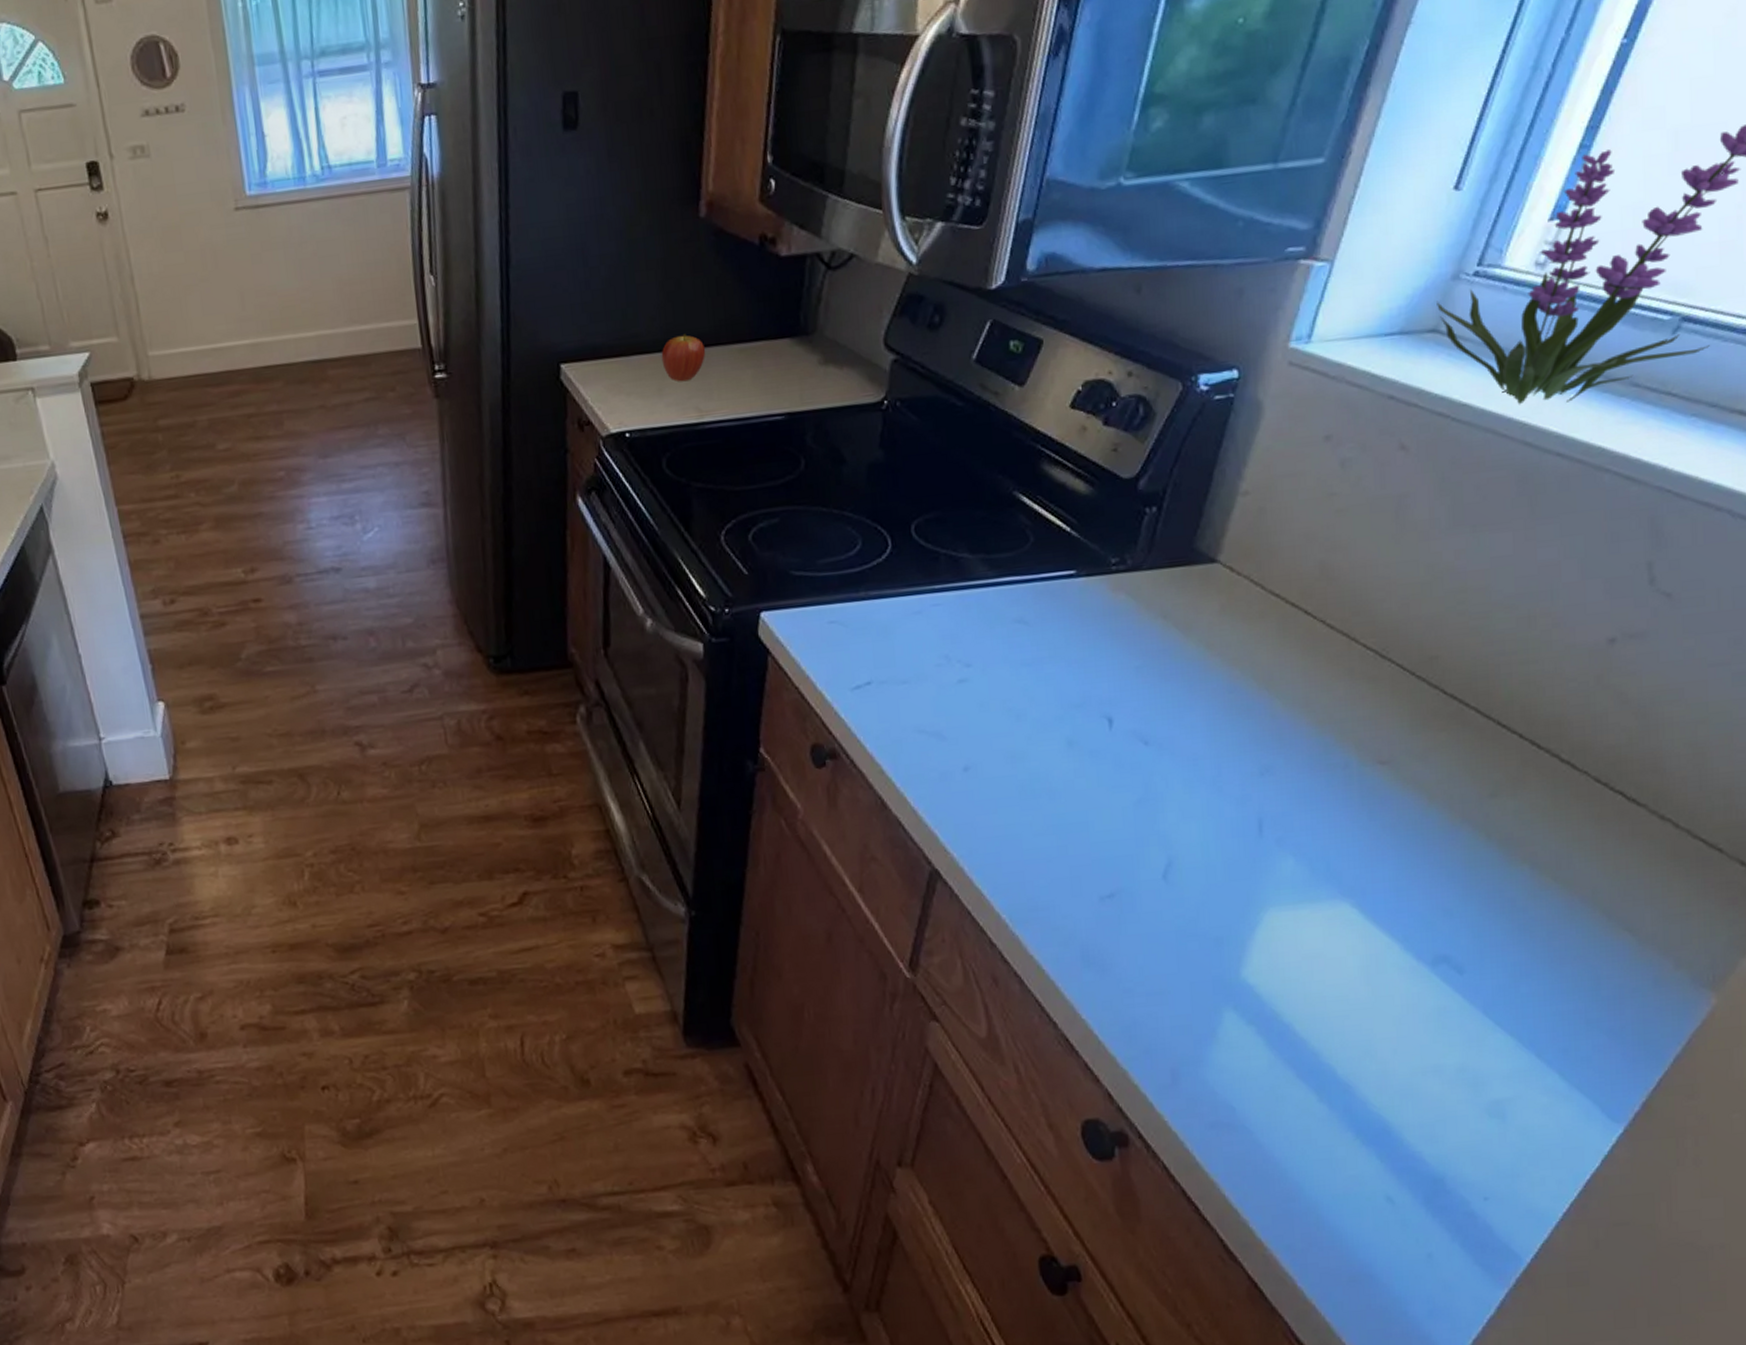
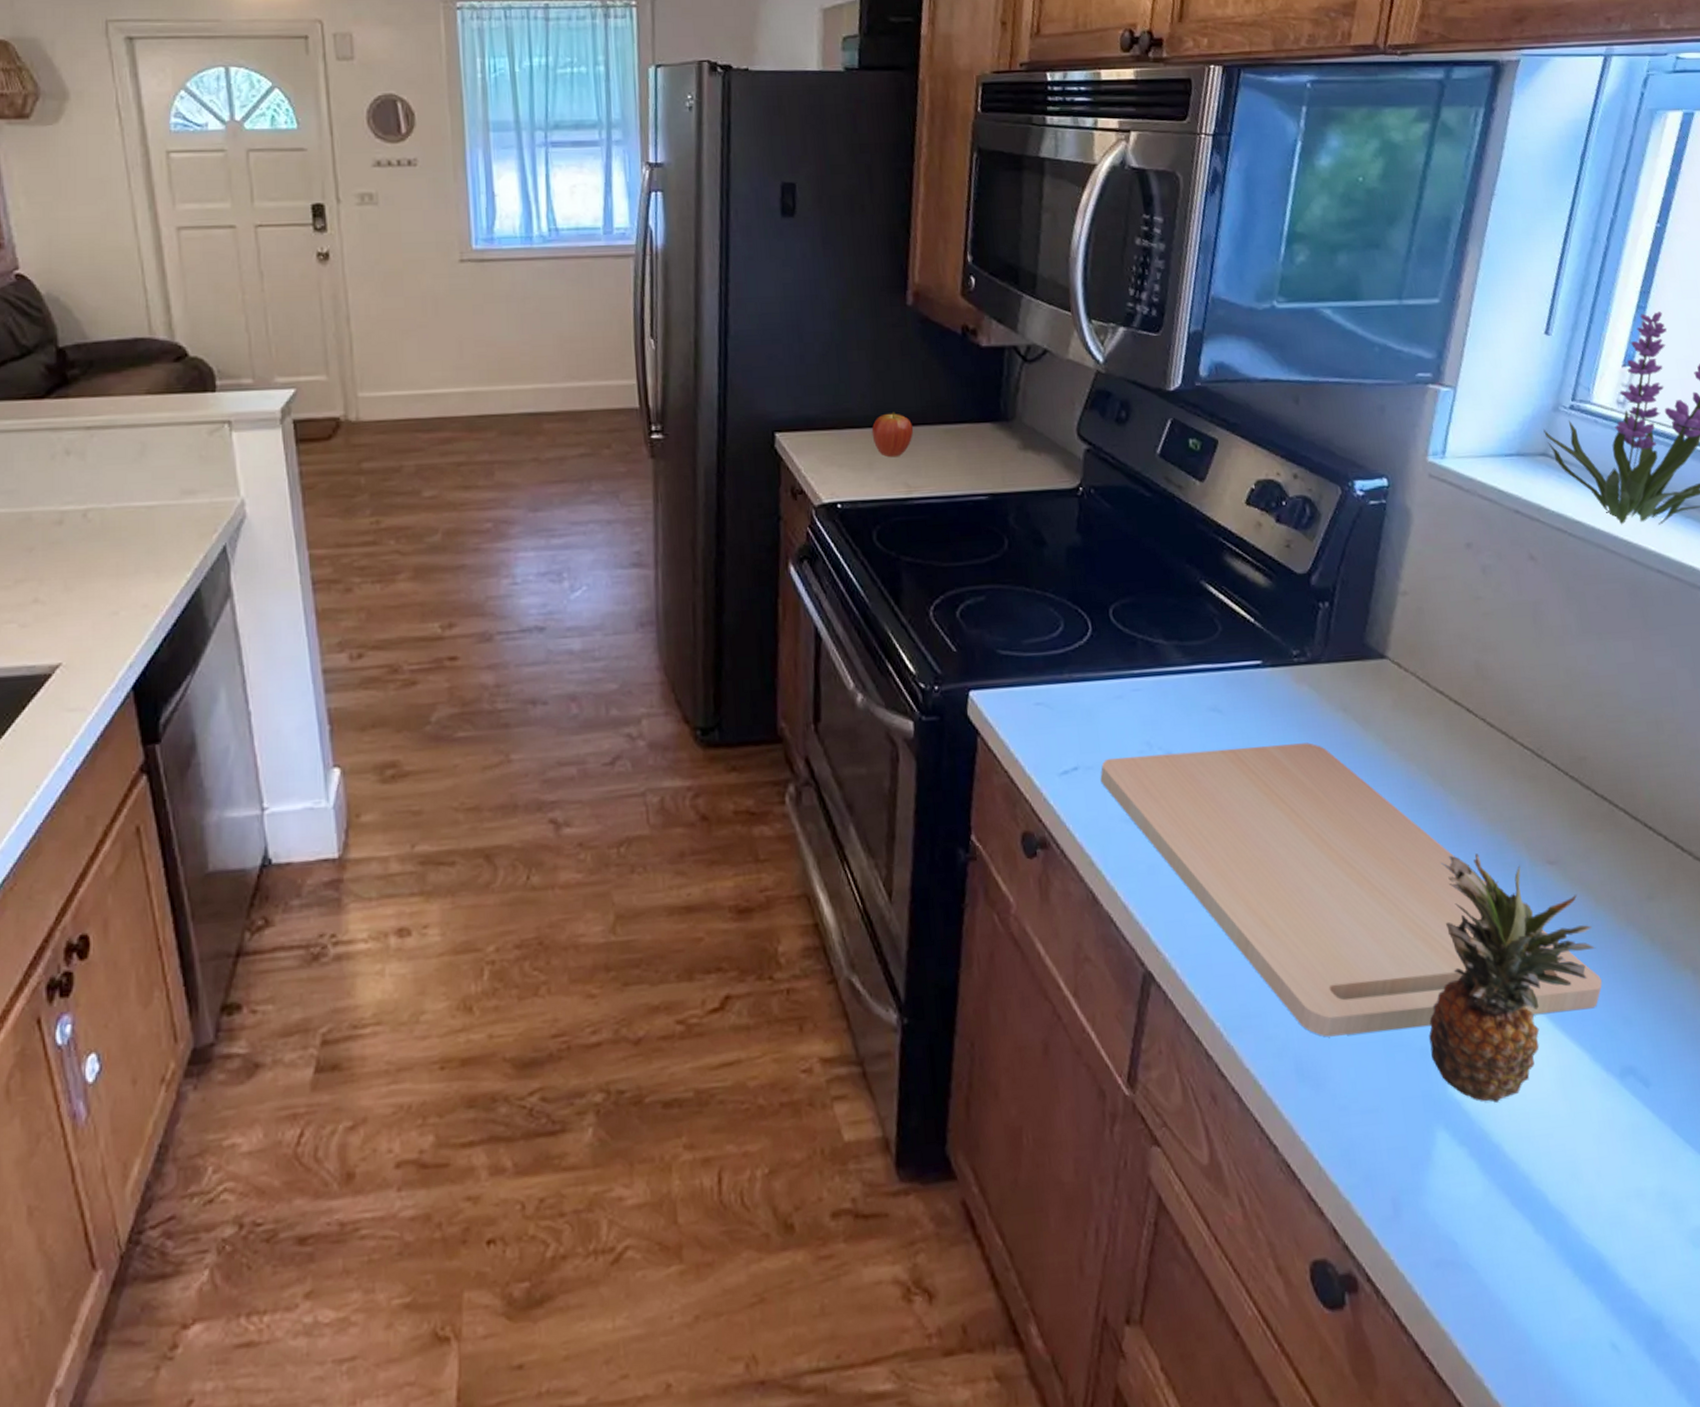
cutting board: none [894,651,1425,928] -> present [1100,742,1603,1037]
fruit: none [1226,755,1423,987] -> present [1429,854,1596,1103]

